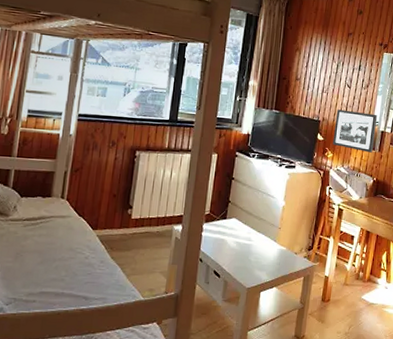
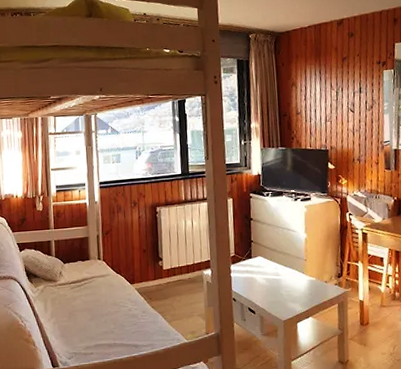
picture frame: present [332,109,378,153] -> none [343,133,389,173]

